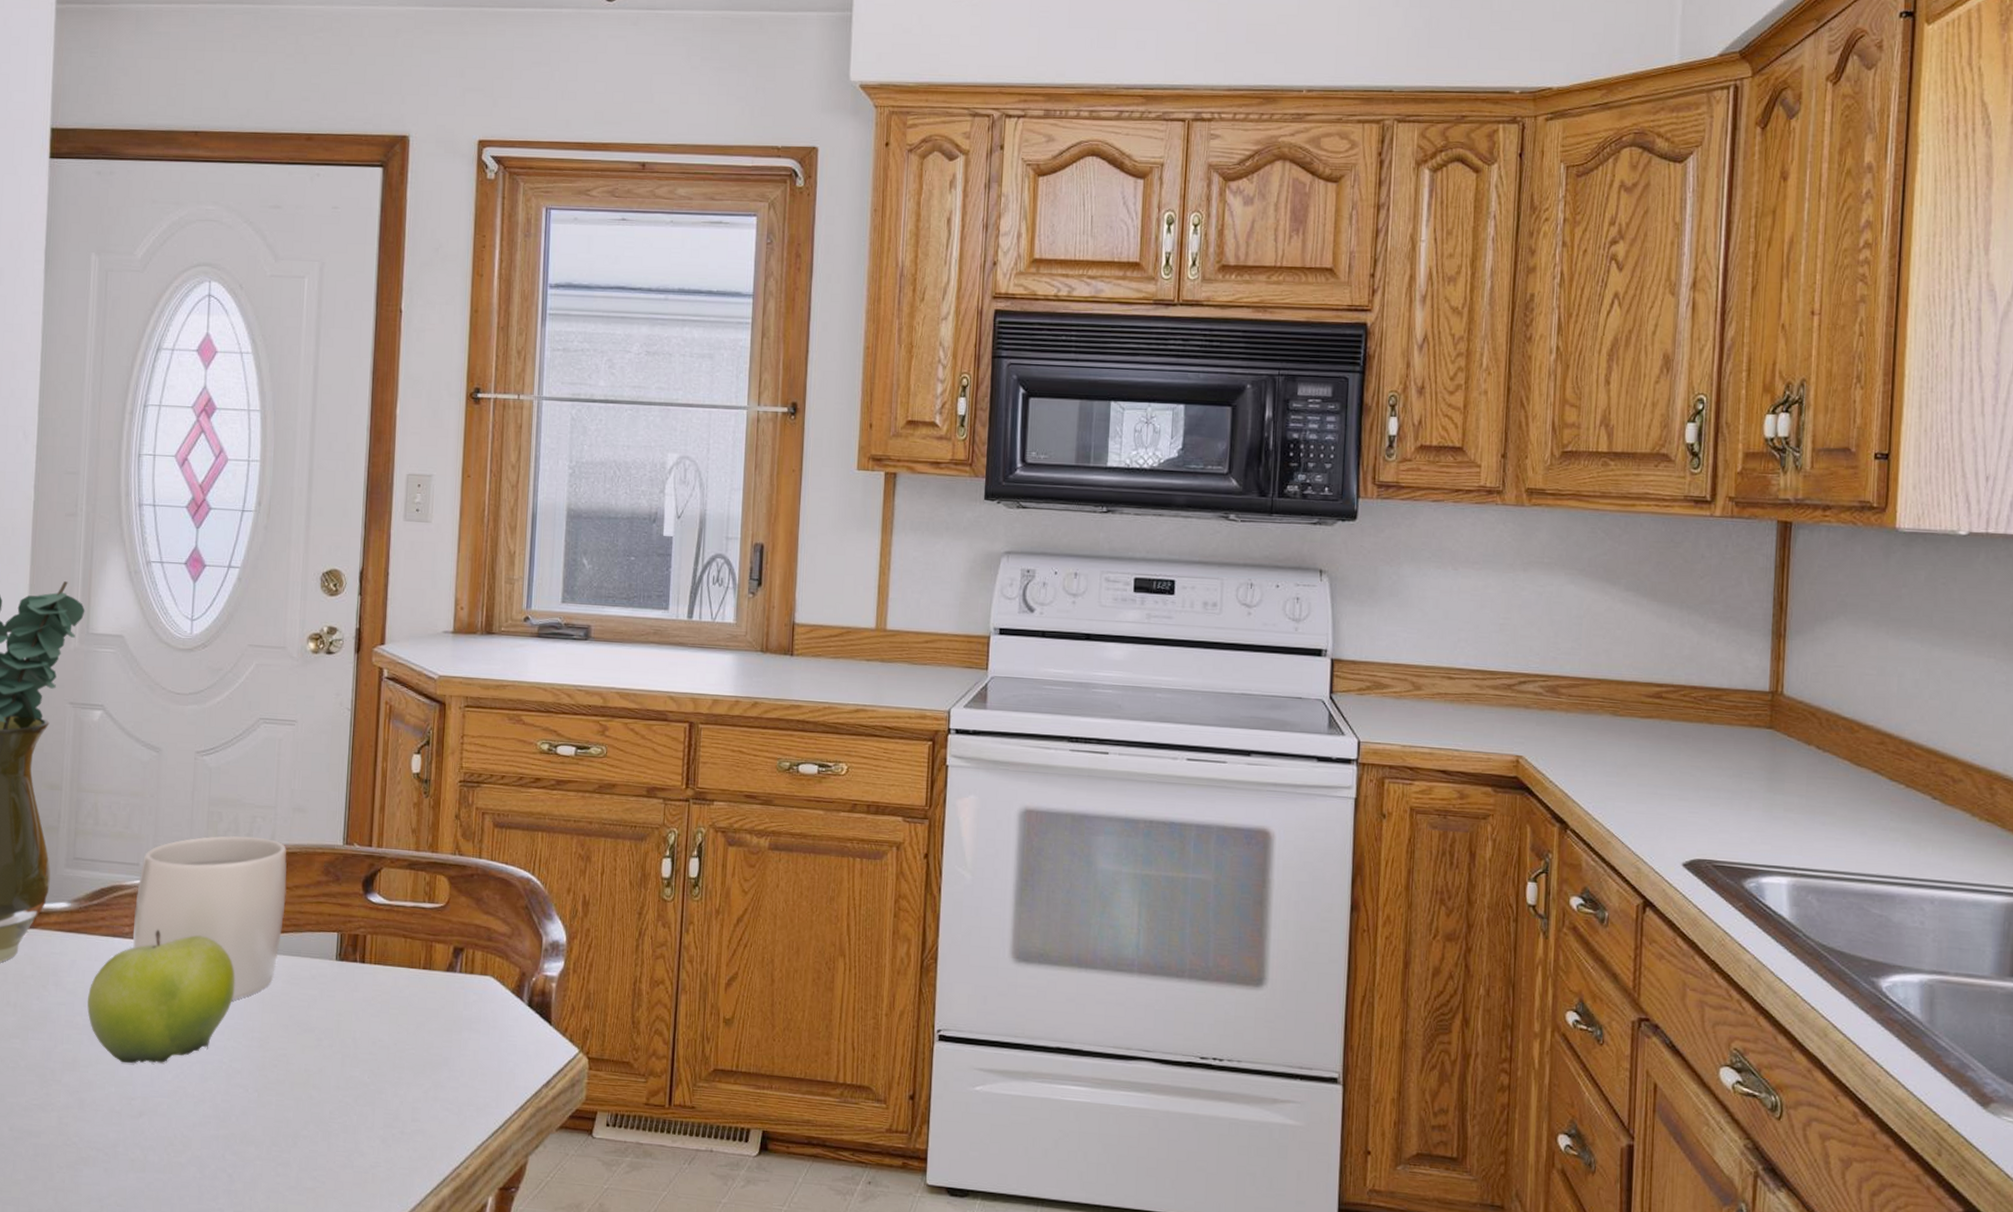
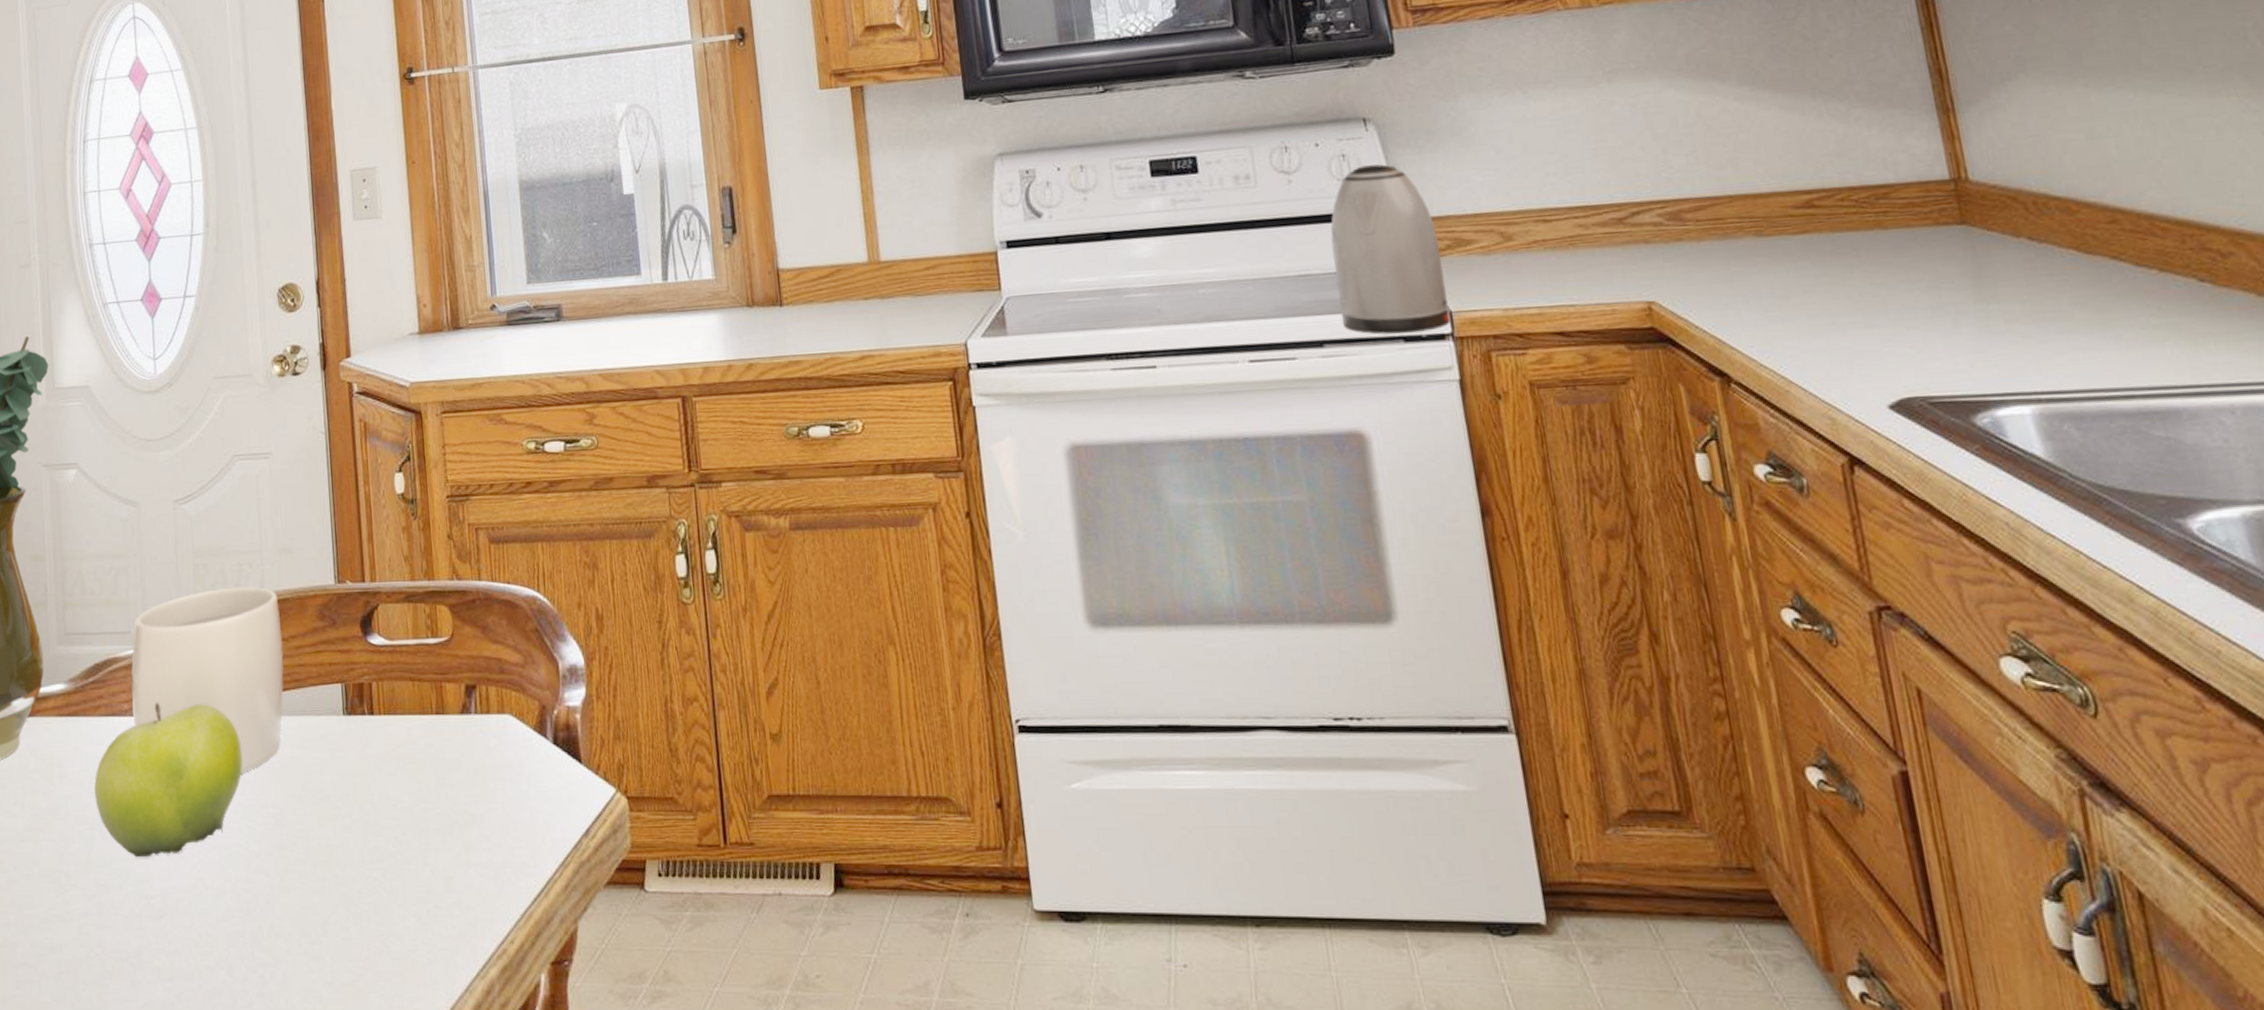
kettle: none [1270,610,1361,755] -> present [1330,164,1450,335]

